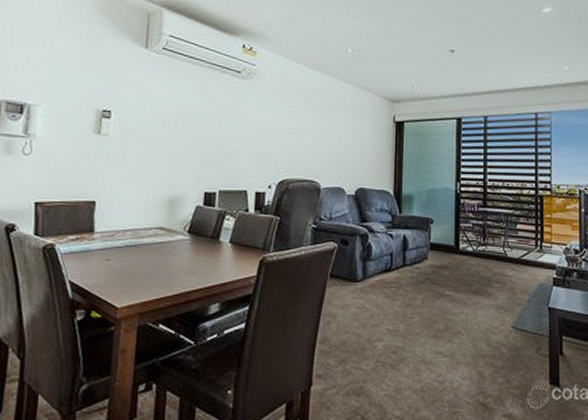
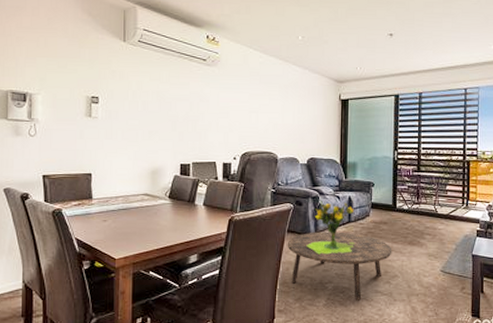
coffee table: none [329,277,455,363] -> present [287,231,392,301]
bouquet: none [352,239,410,305] -> present [306,200,354,255]

